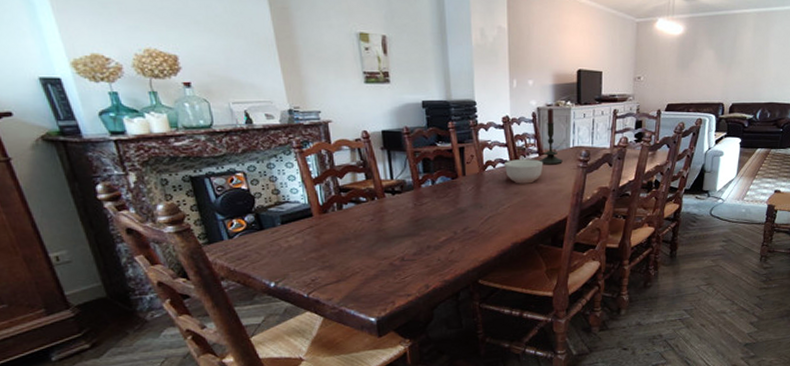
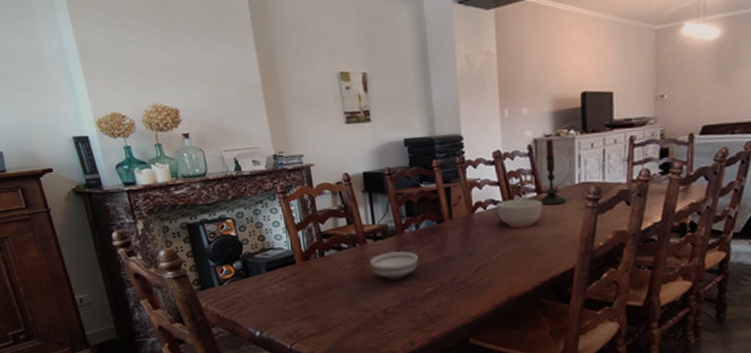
bowl: none [389,203,434,230] -> present [370,250,418,279]

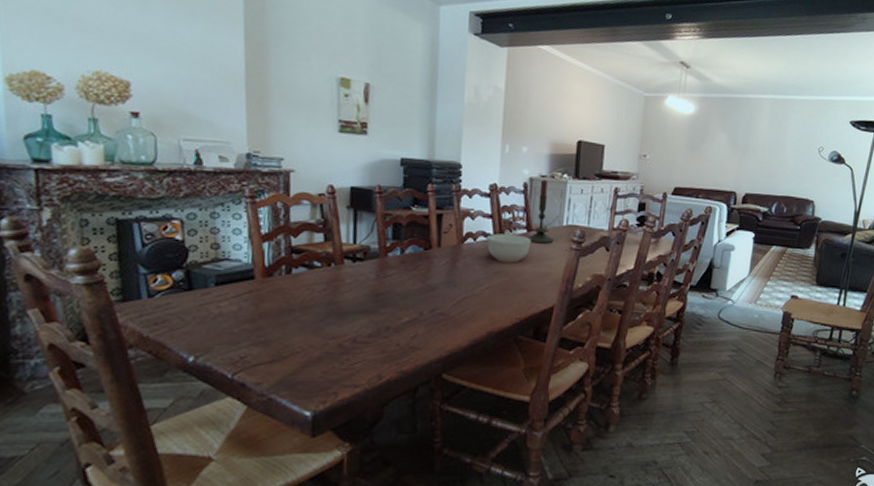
bowl: present [370,250,418,279] -> none [344,274,399,306]

